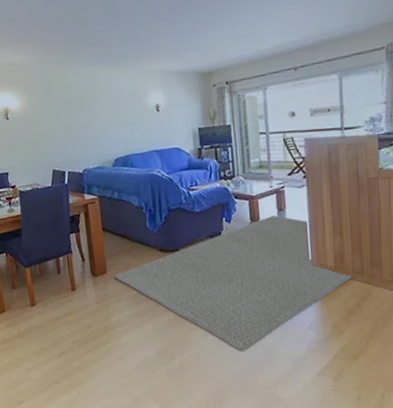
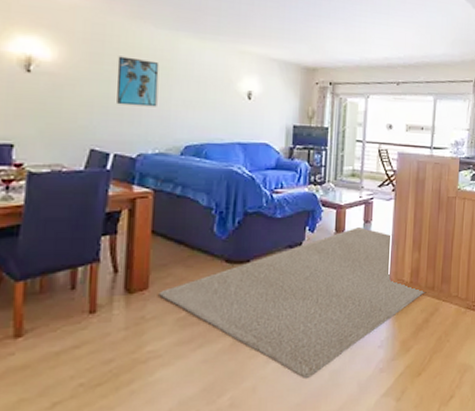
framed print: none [58,94,91,134] -> present [116,56,159,107]

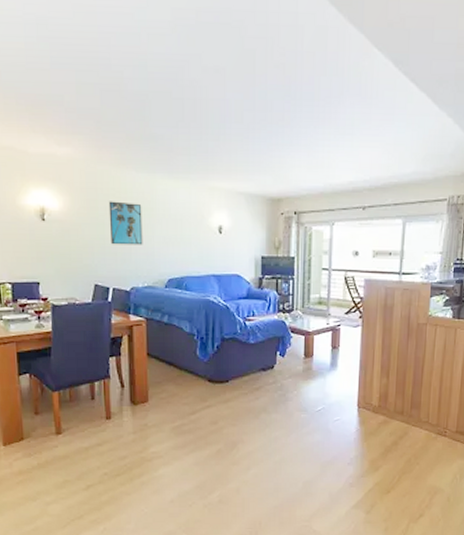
rug: present [159,227,425,378] -> none [157,353,394,485]

